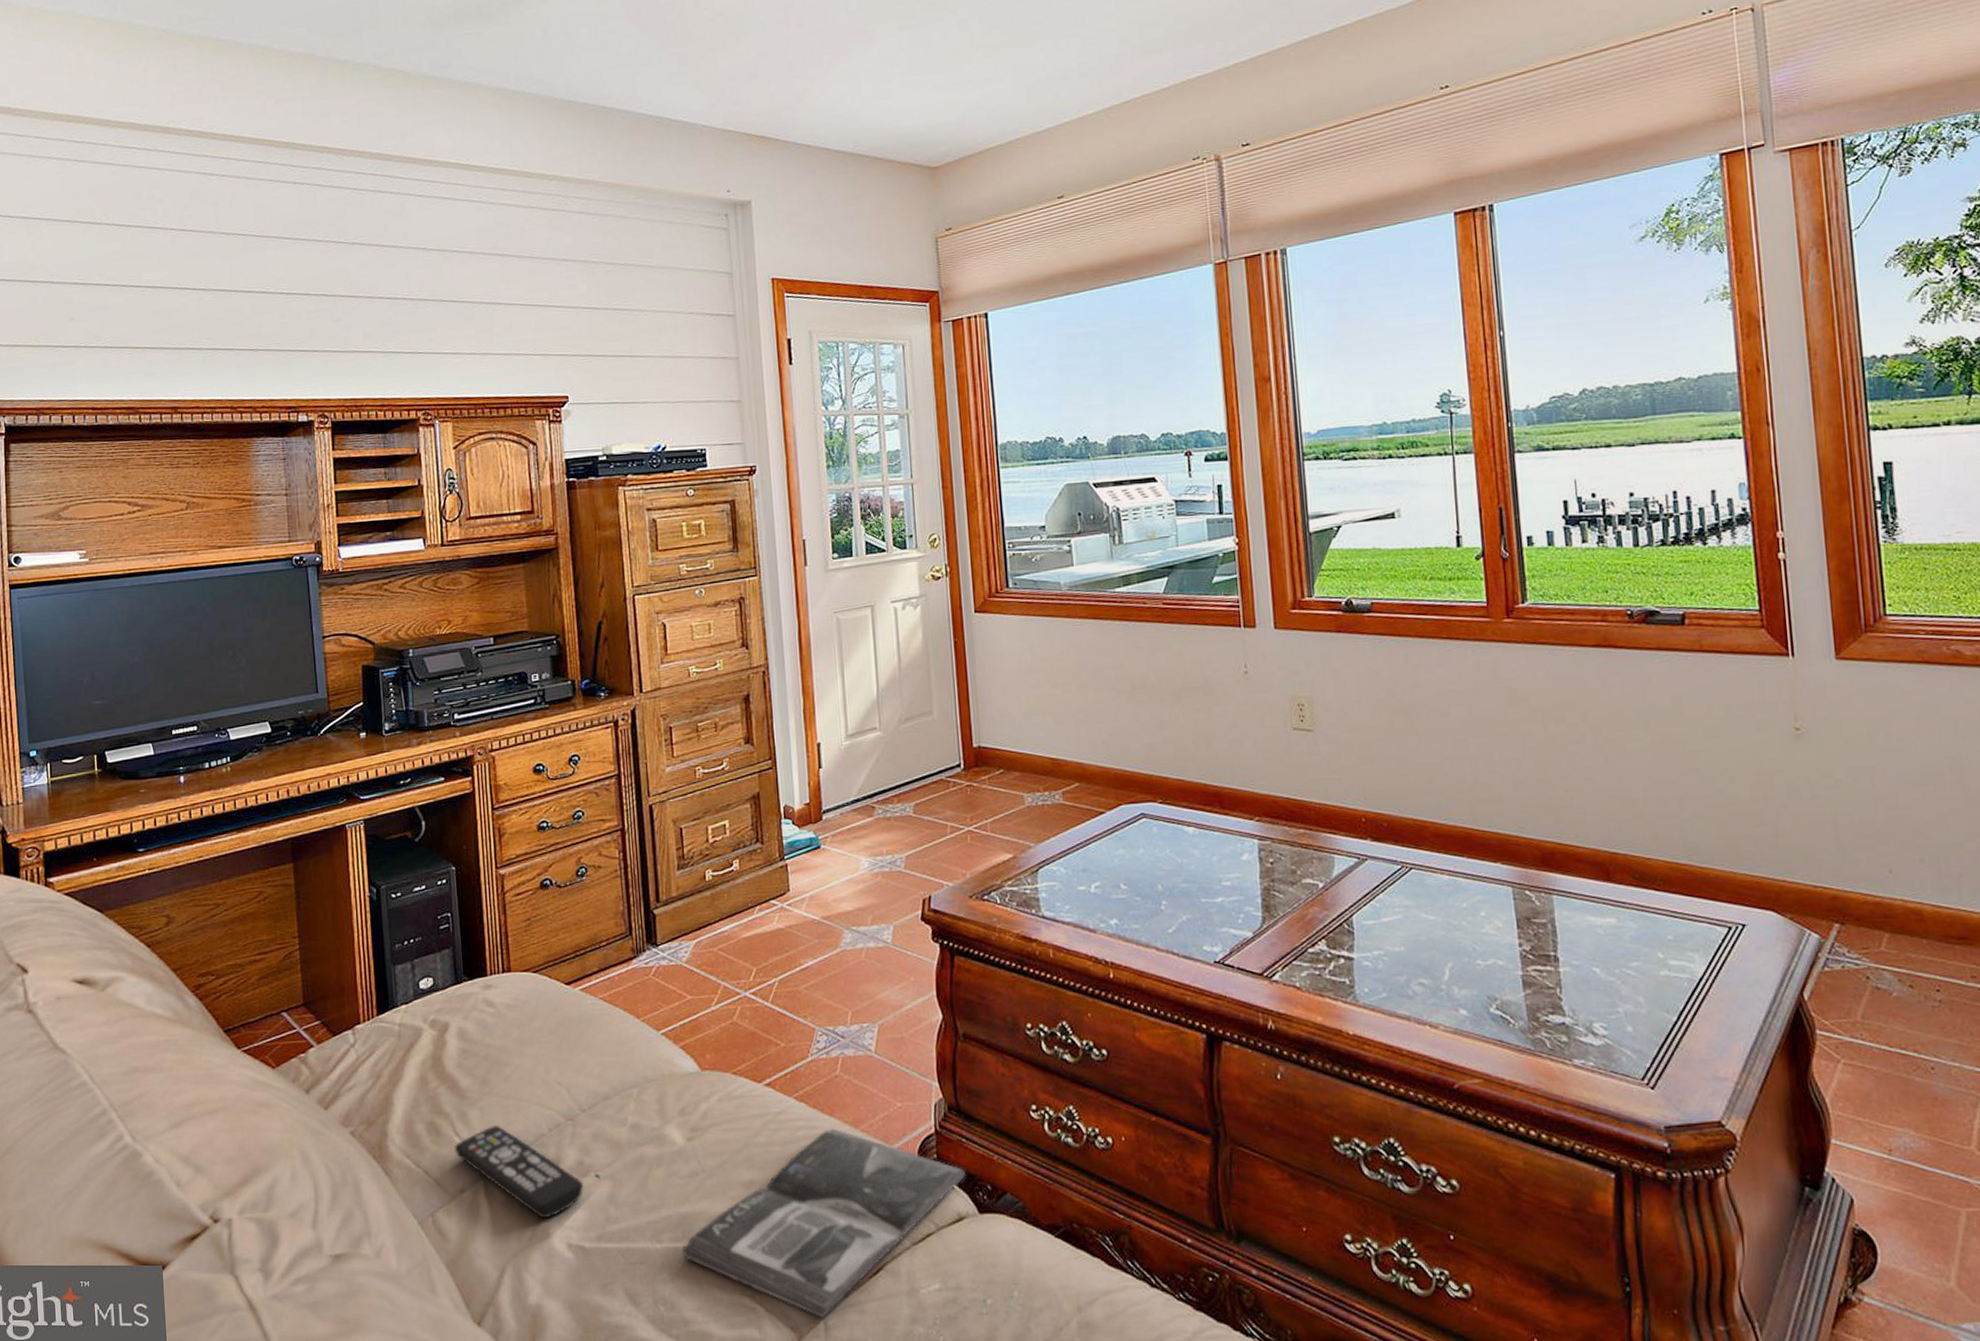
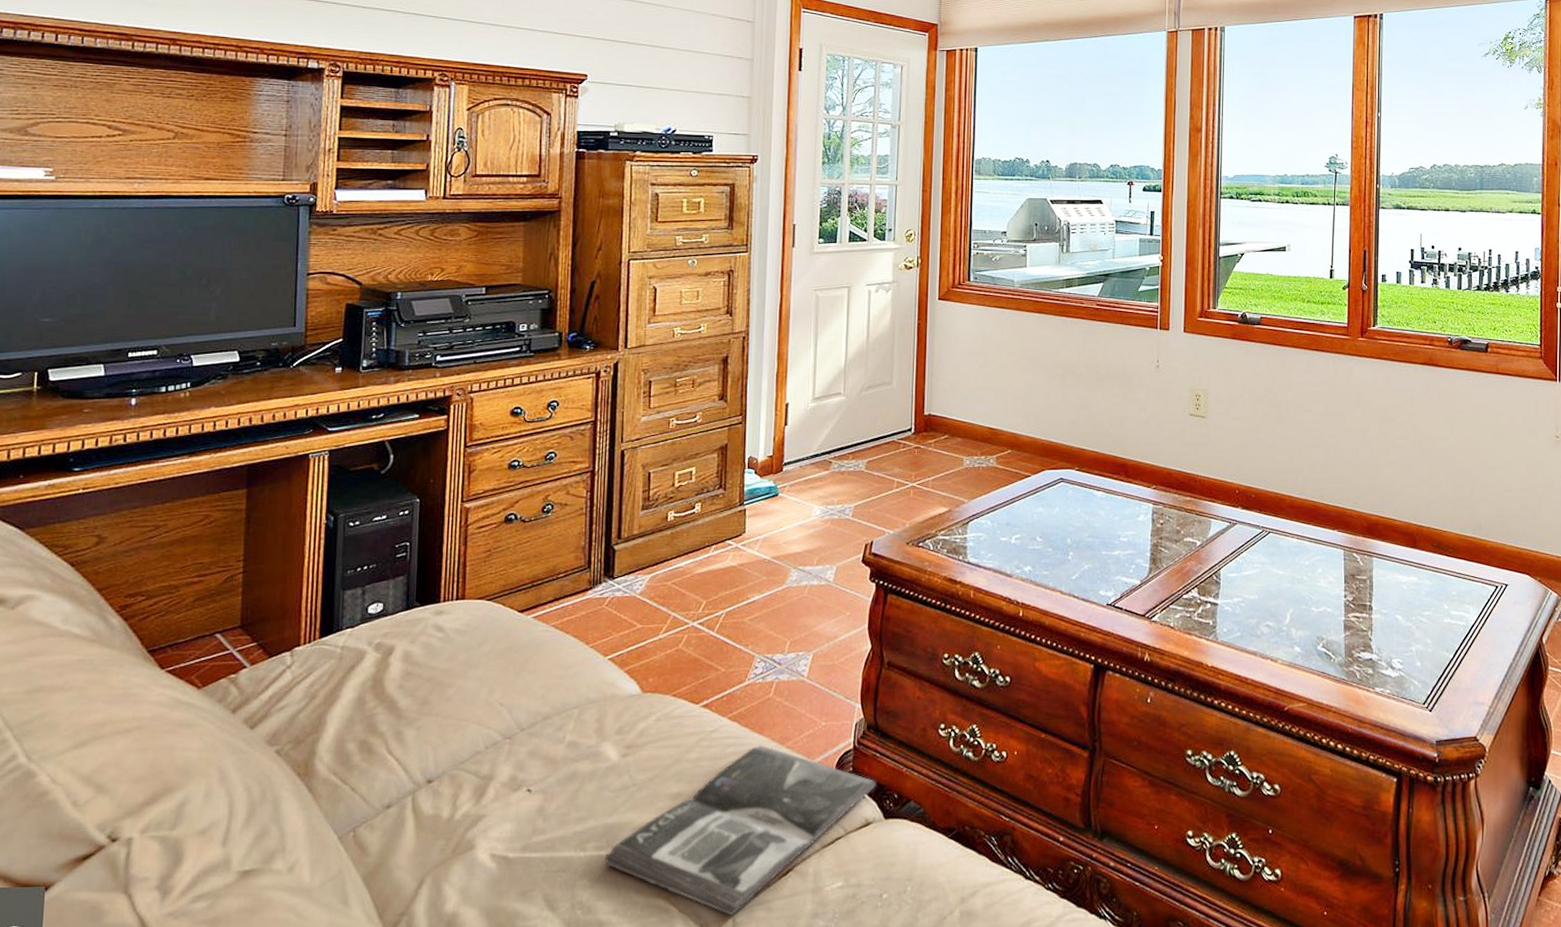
remote control: present [454,1125,584,1219] -> none [385,743,515,831]

